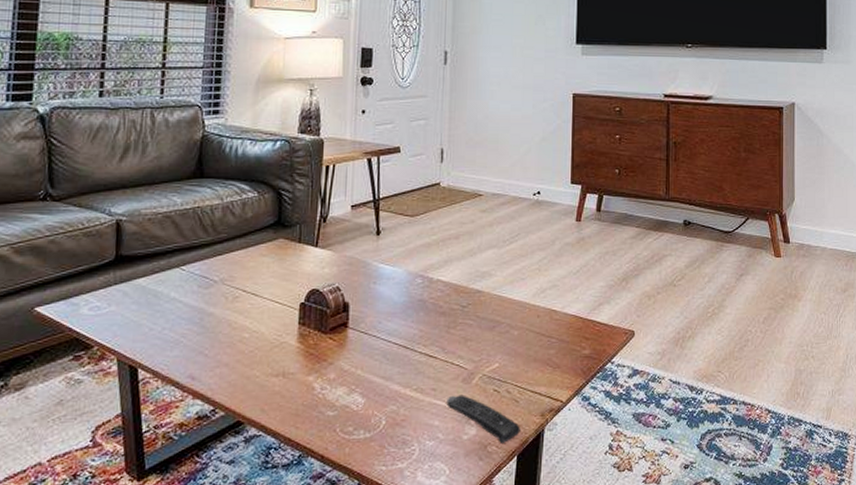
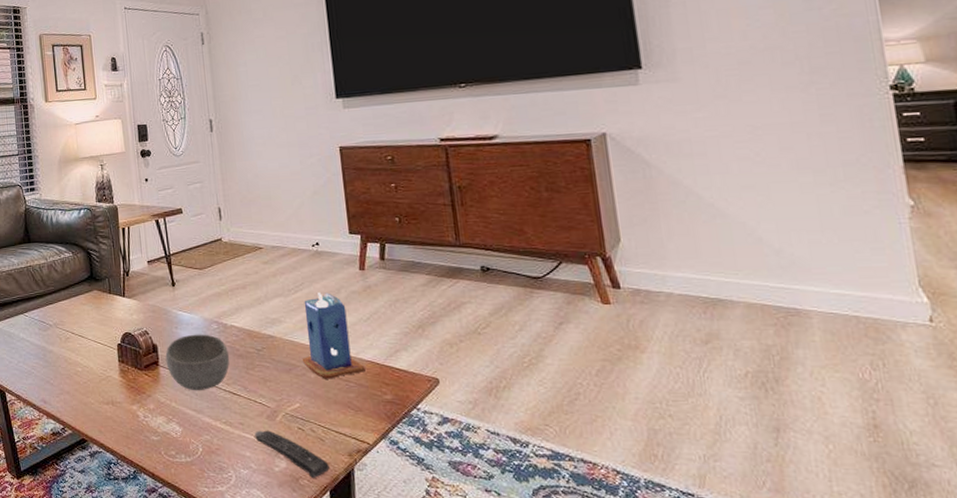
bowl: none [357,289,431,356] -> present [165,334,230,391]
candle: none [507,243,568,336] -> present [301,291,365,379]

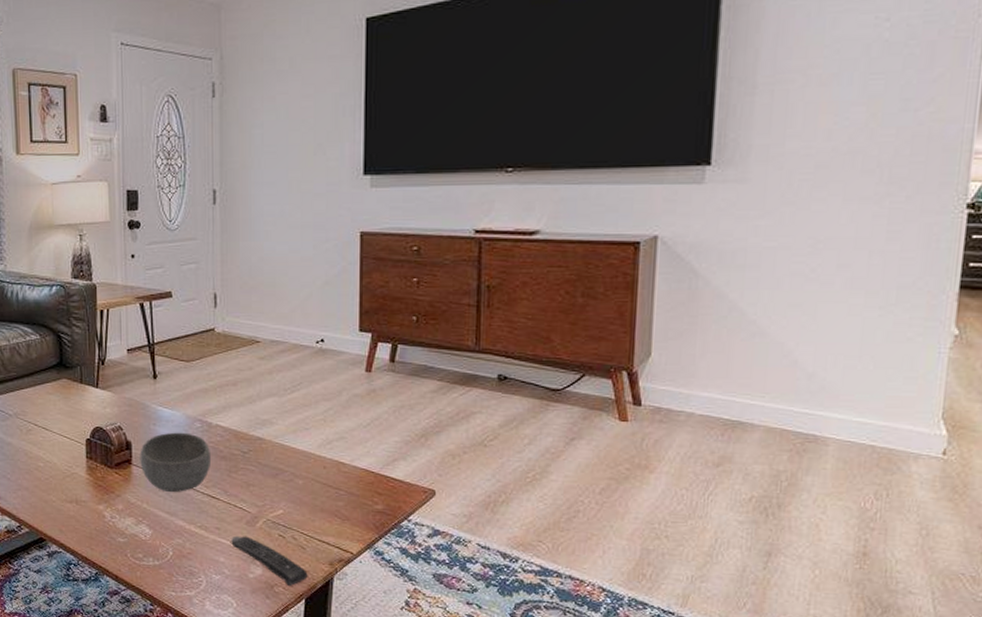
candle: present [301,291,365,379] -> none [291,393,358,486]

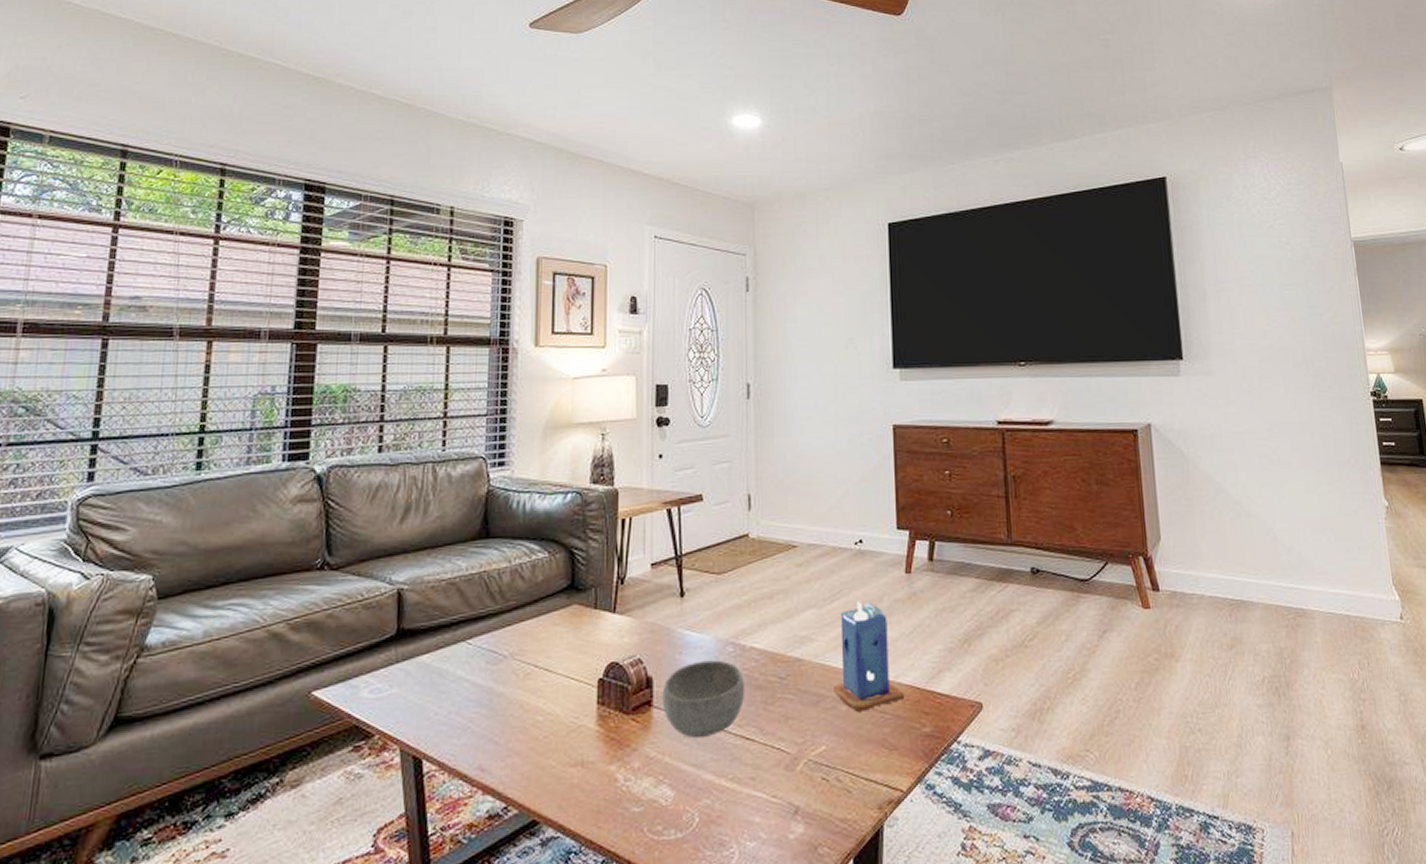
remote control: present [231,535,308,586] -> none [768,784,855,843]
candle: none [291,393,358,486] -> present [832,600,904,712]

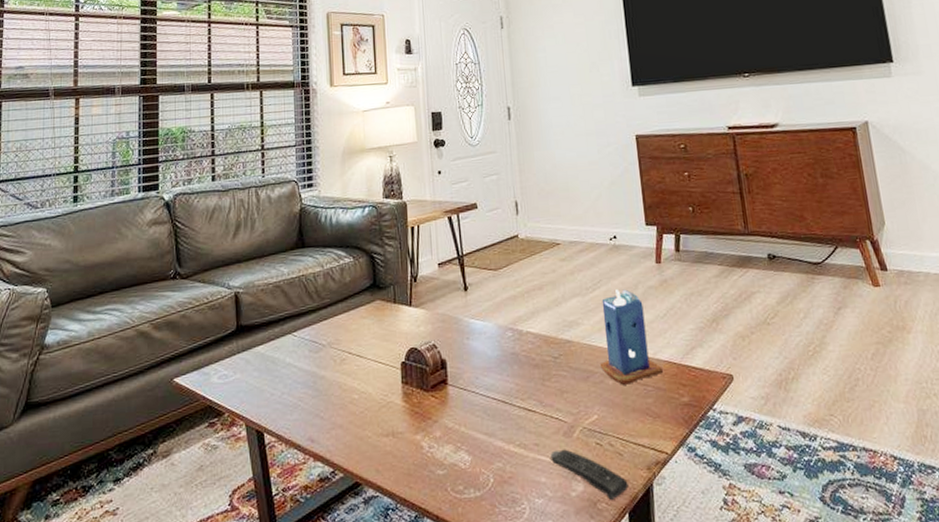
bowl: present [662,660,746,739] -> none [455,343,525,411]
remote control: none [768,784,855,843] -> present [550,449,629,500]

